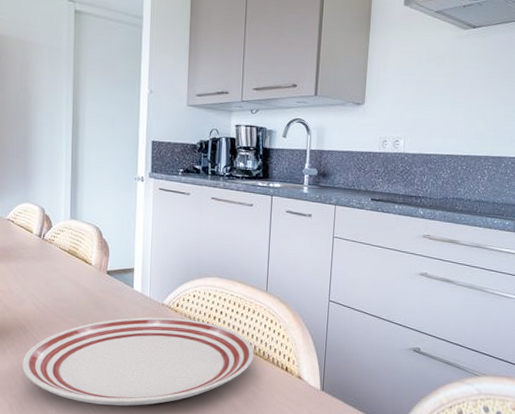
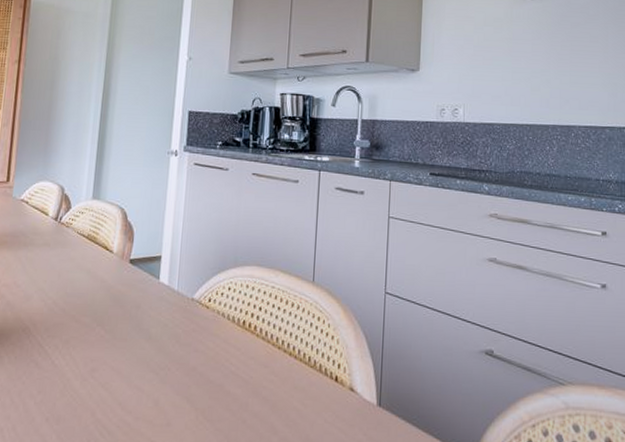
dinner plate: present [21,317,254,406] -> none [20,315,298,429]

